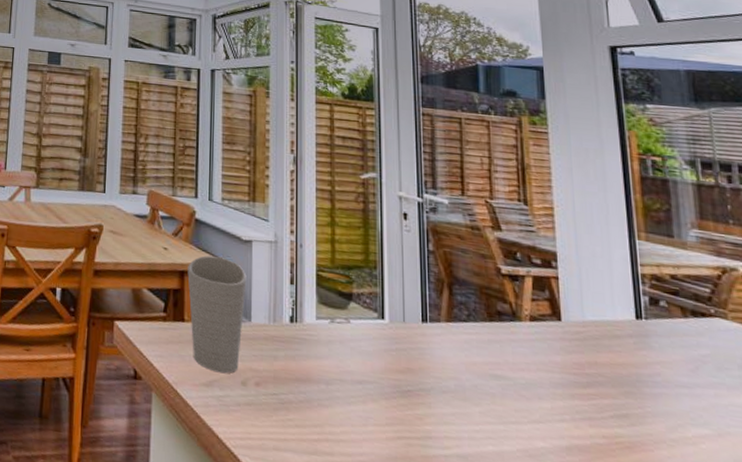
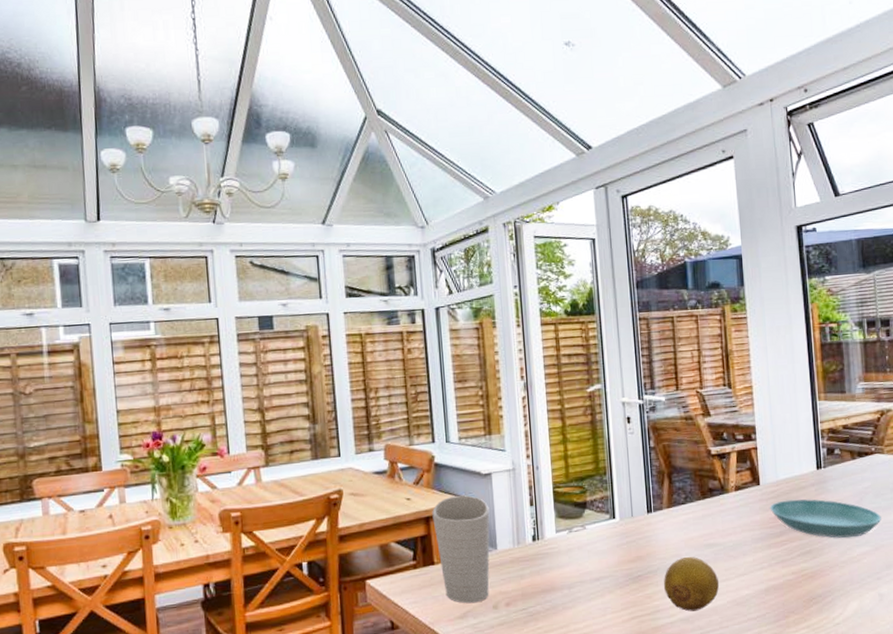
fruit: none [437,382,506,451] -> present [663,556,719,612]
saucer: none [573,345,726,414] -> present [769,499,881,538]

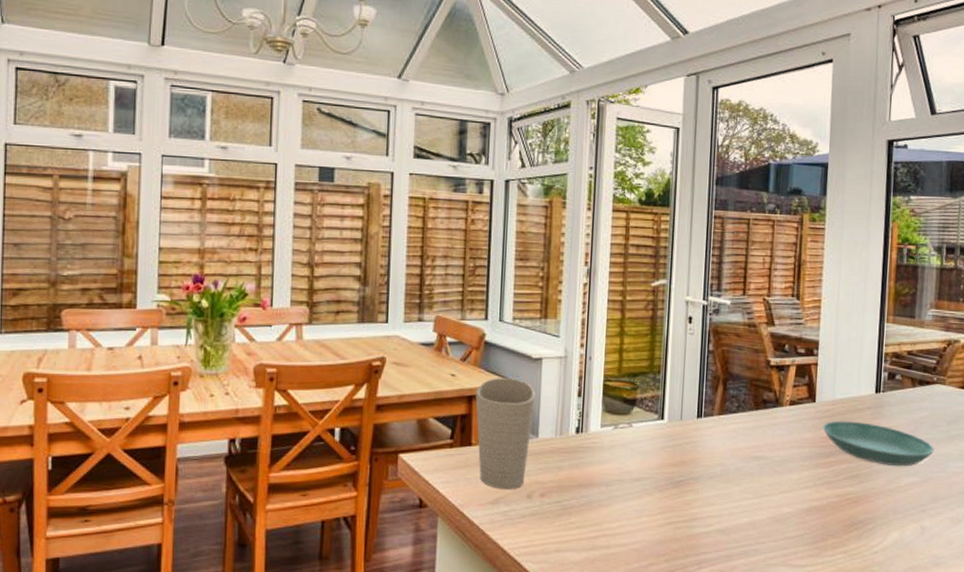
fruit: present [663,556,719,612] -> none [704,466,761,523]

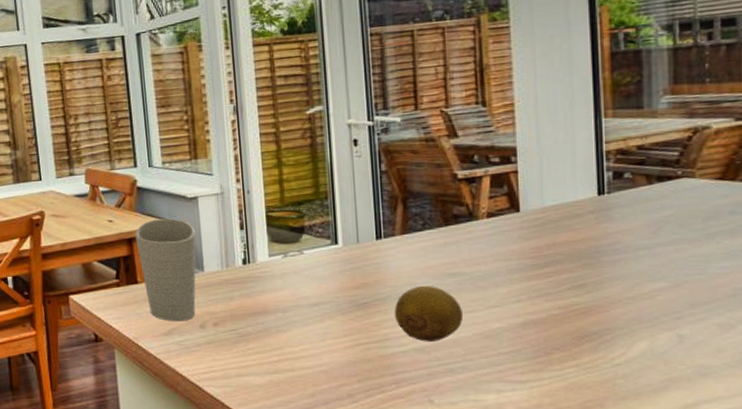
fruit: none [704,466,761,523] -> present [394,285,463,342]
saucer: present [822,420,934,467] -> none [532,227,687,272]

